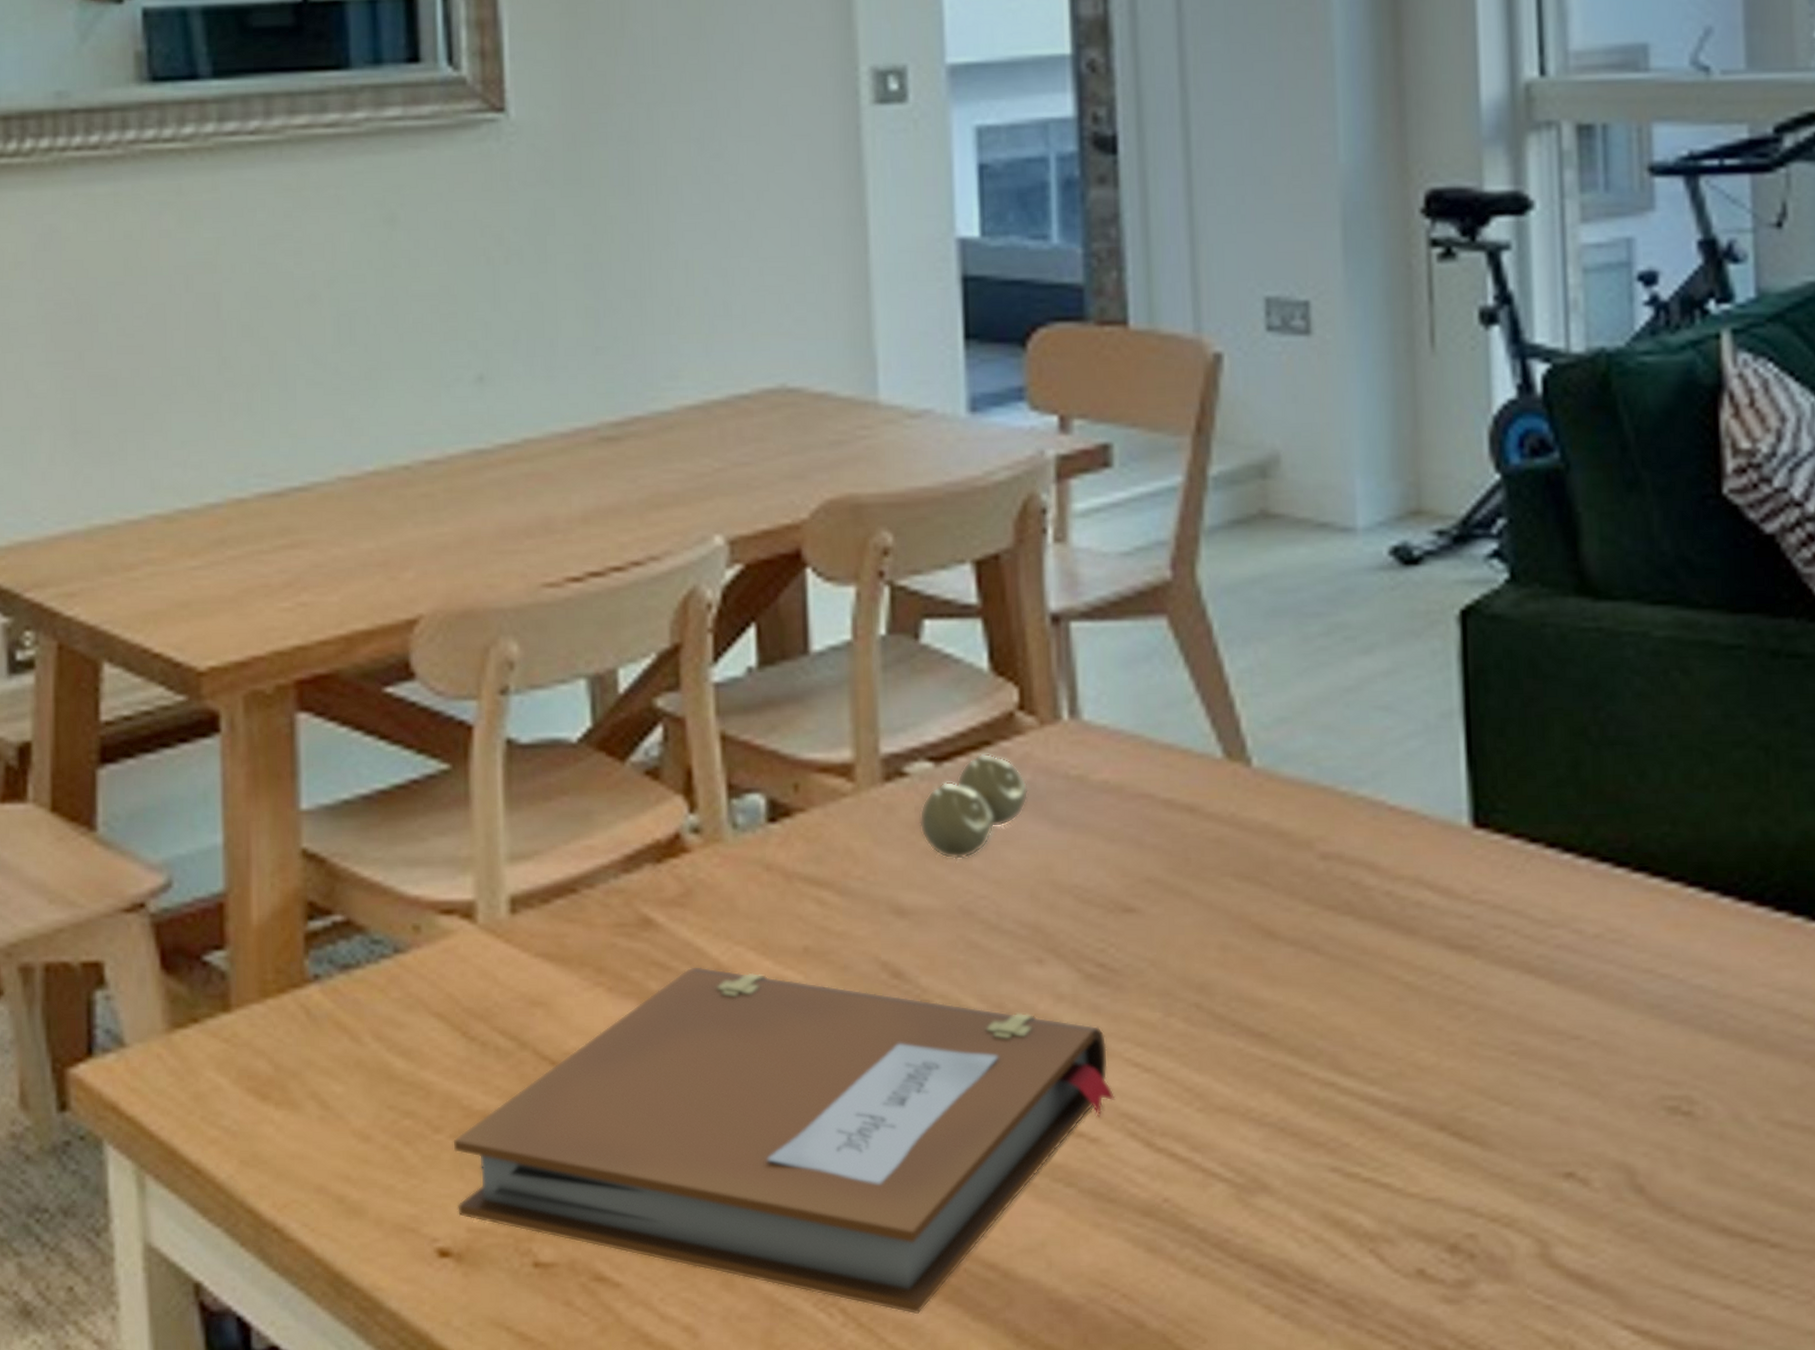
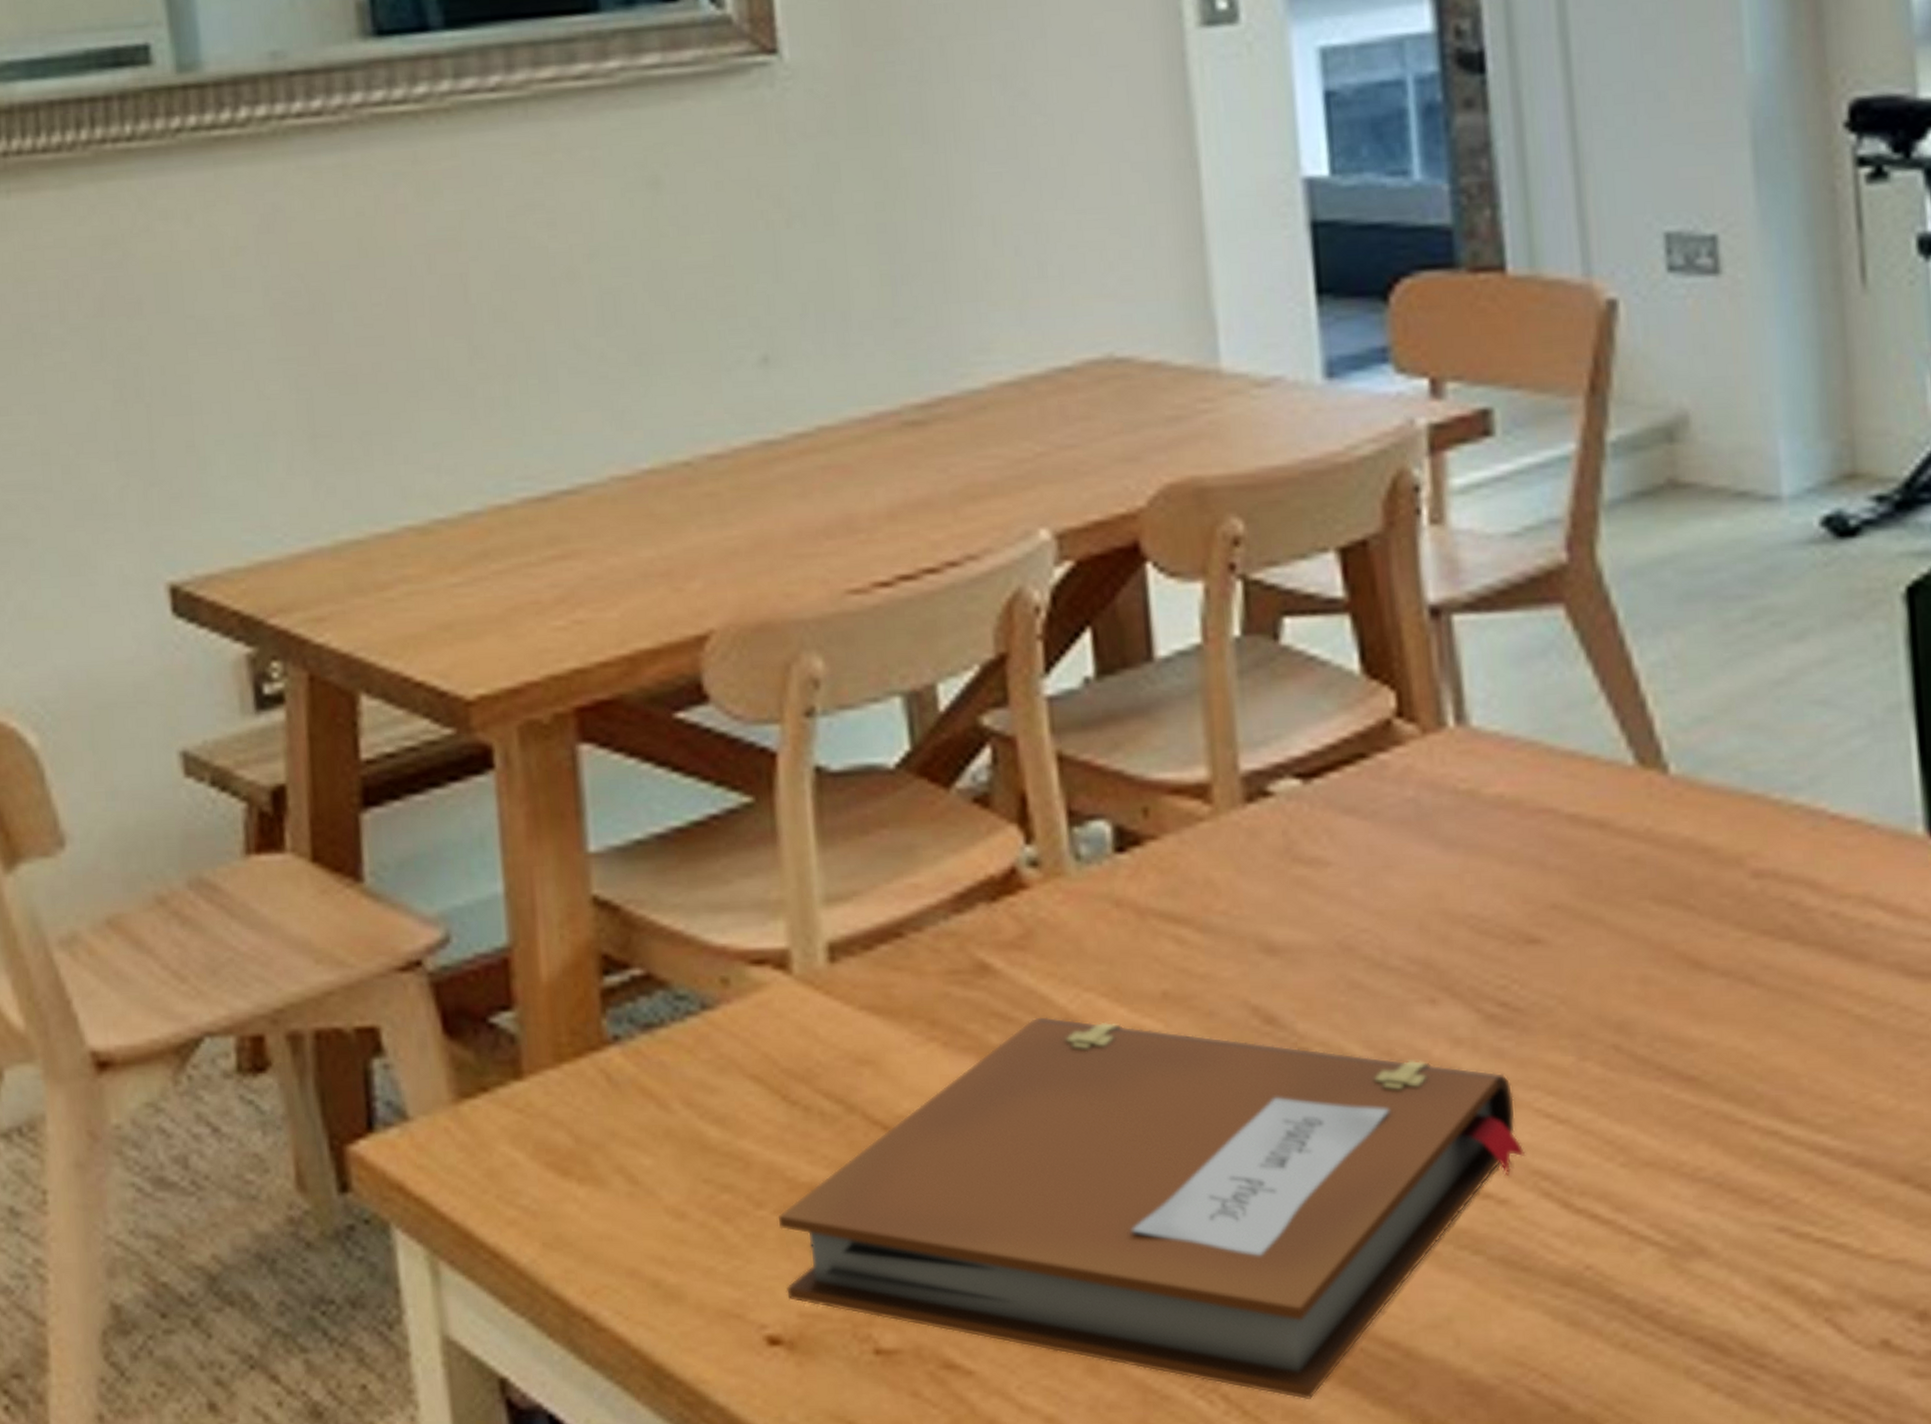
decorative ball: present [919,753,1029,860] -> none [1288,767,1412,890]

